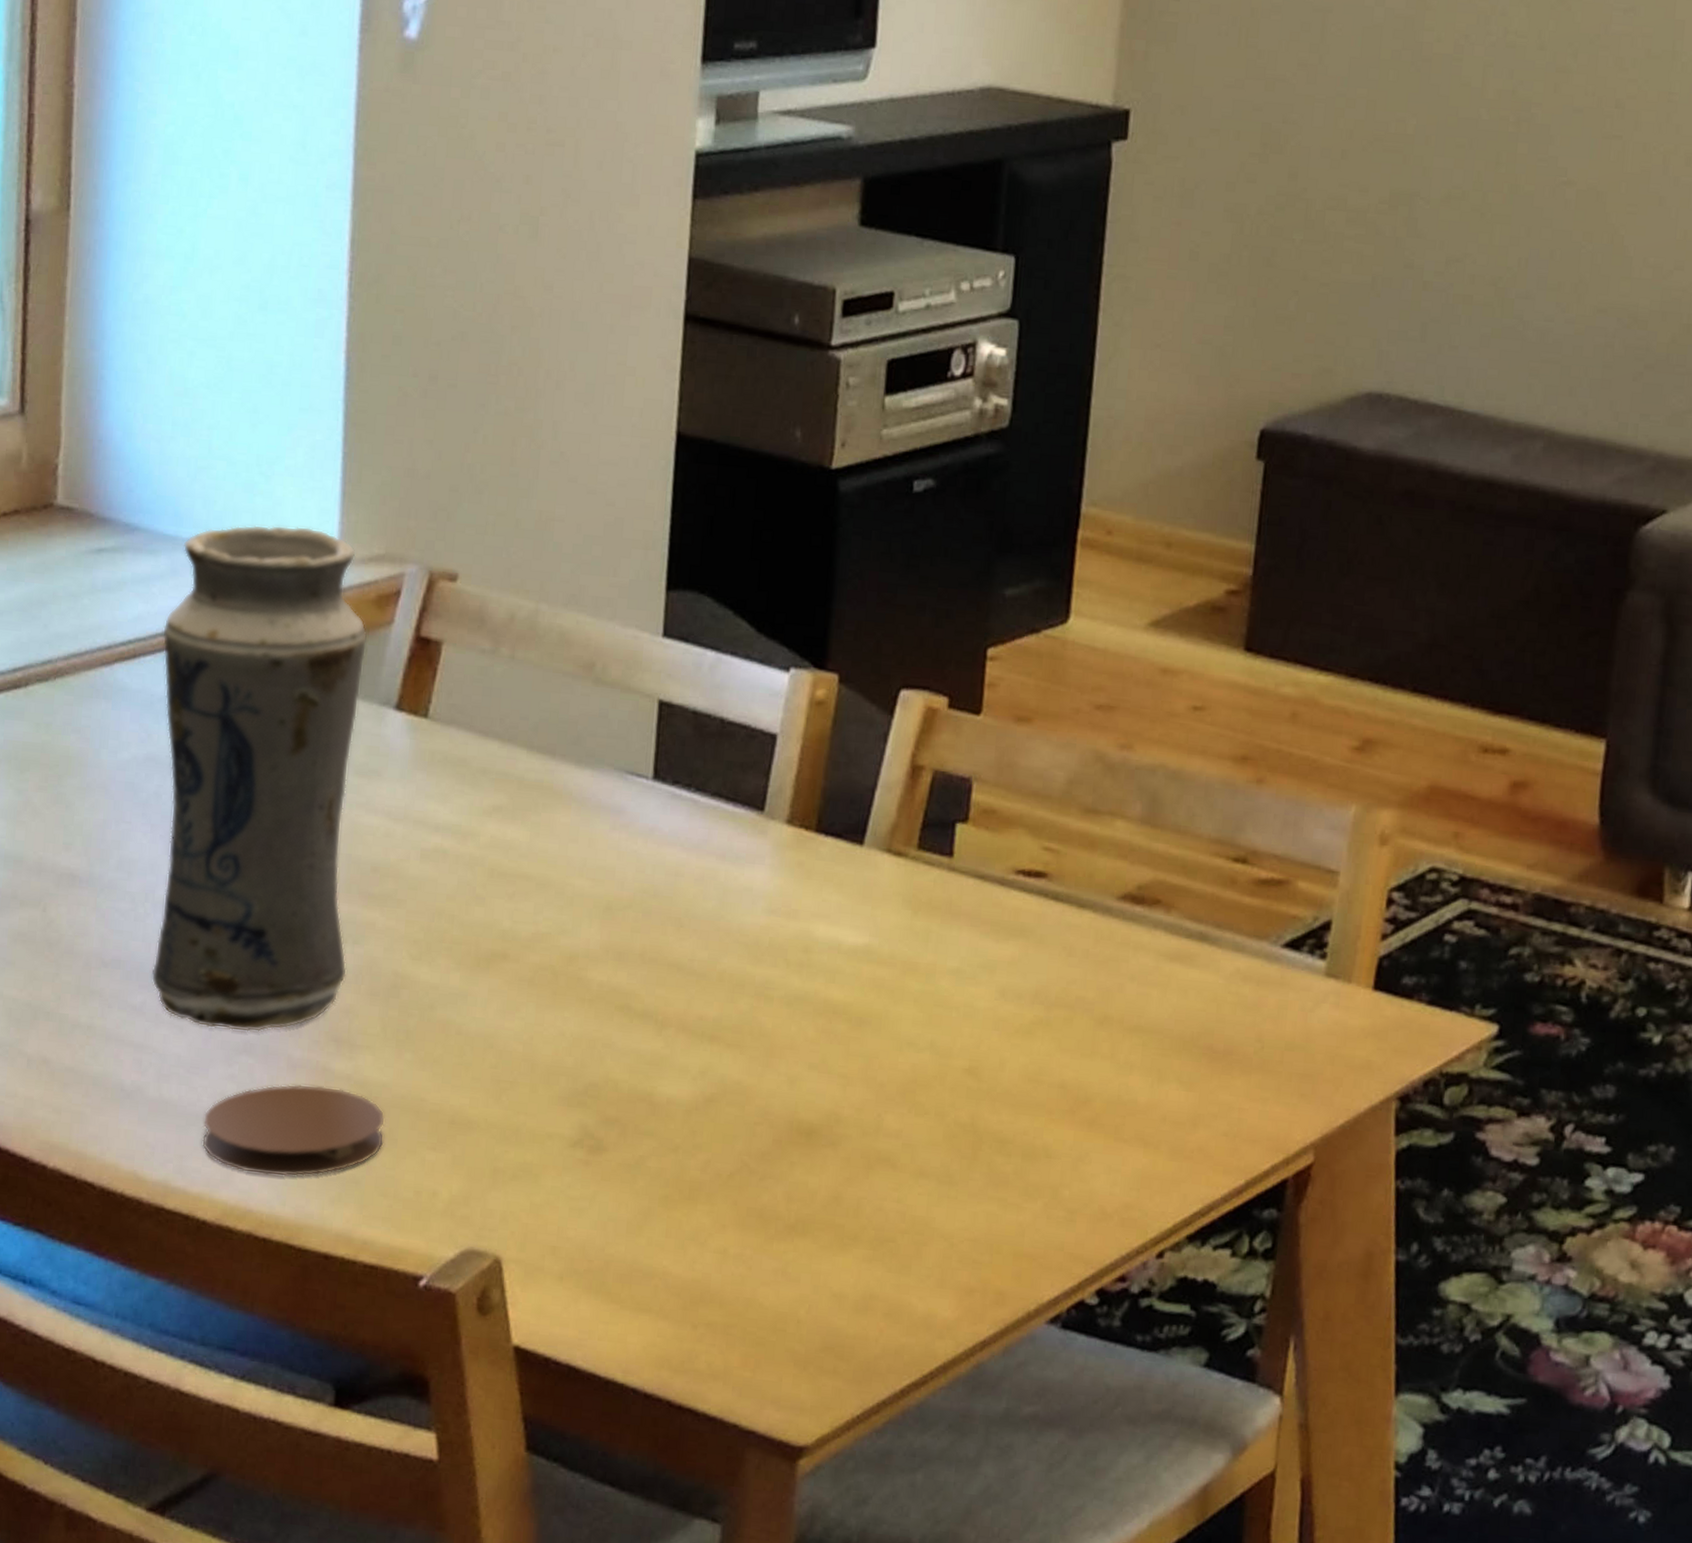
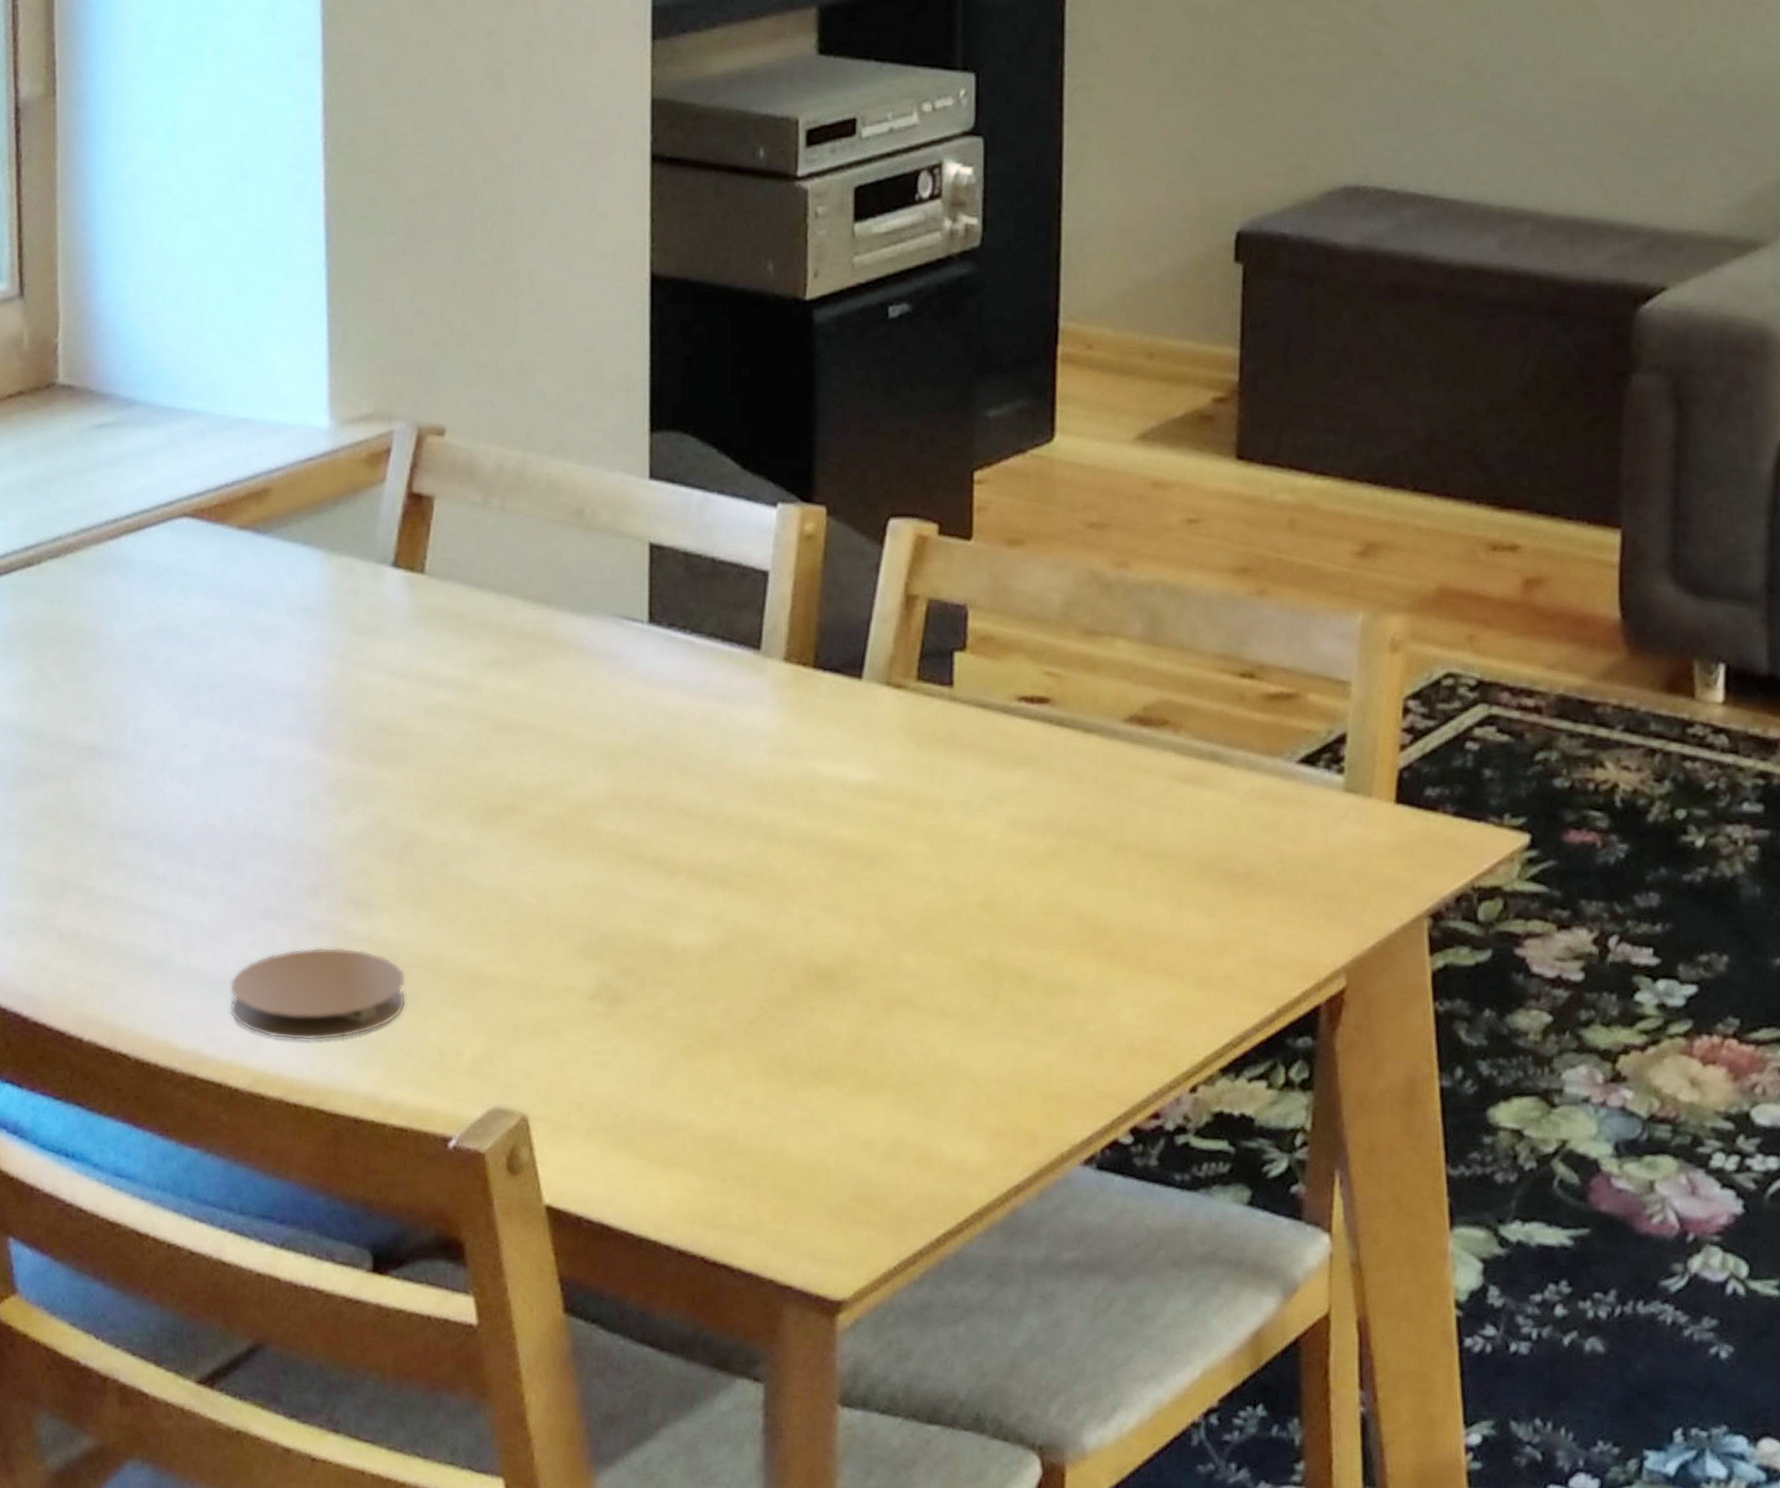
vase: present [151,524,368,1032] -> none [164,390,362,897]

